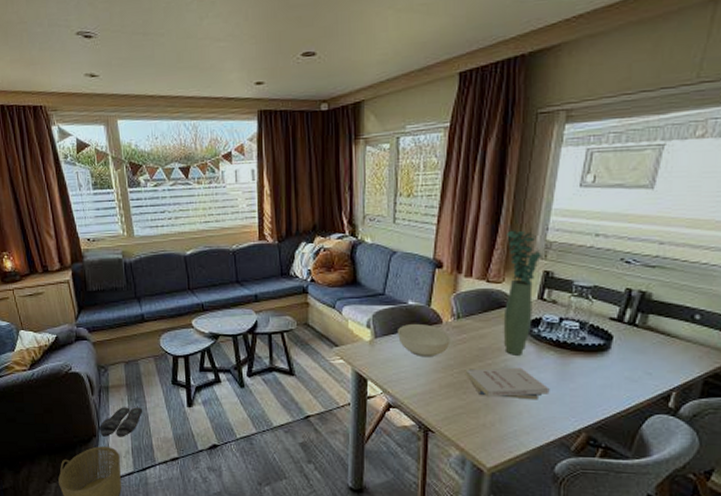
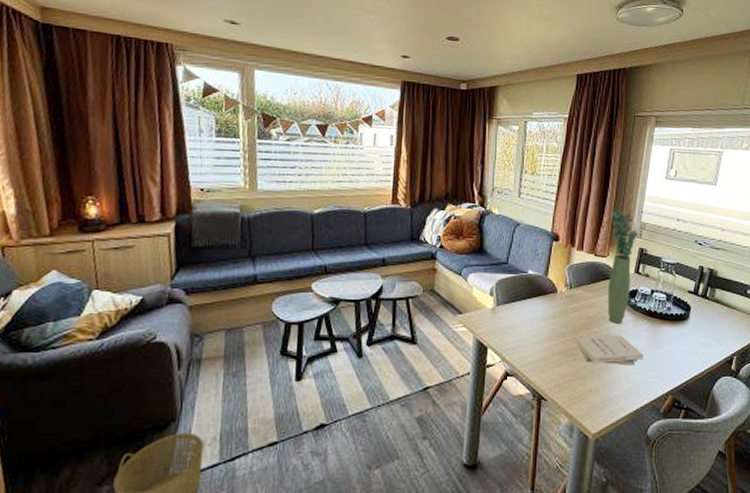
slippers: present [99,407,142,437] -> none [181,383,240,421]
bowl: present [396,324,452,358] -> none [517,293,565,326]

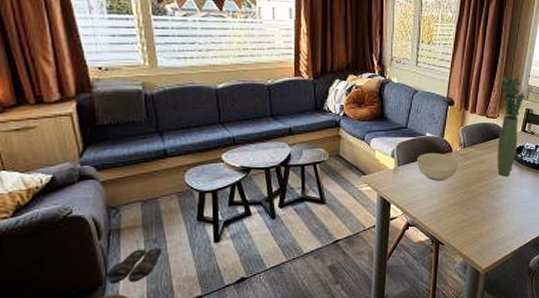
slippers: none [181,383,240,421] -> present [107,248,161,284]
bowl: none [517,293,565,326] -> present [416,153,459,181]
books: present [575,335,644,366] -> none [468,186,528,211]

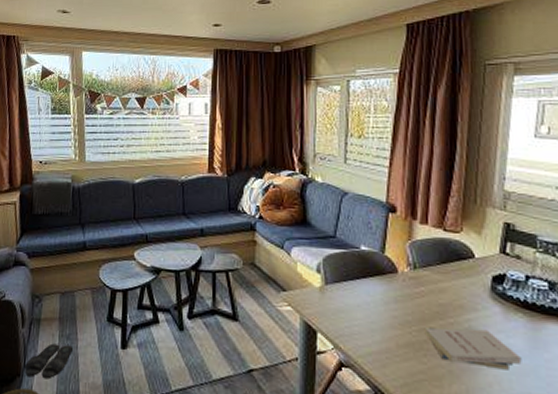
bowl: present [416,153,459,181] -> none [349,271,409,311]
books: none [468,186,528,211] -> present [424,326,522,370]
vase: present [496,72,525,176] -> none [462,173,500,316]

